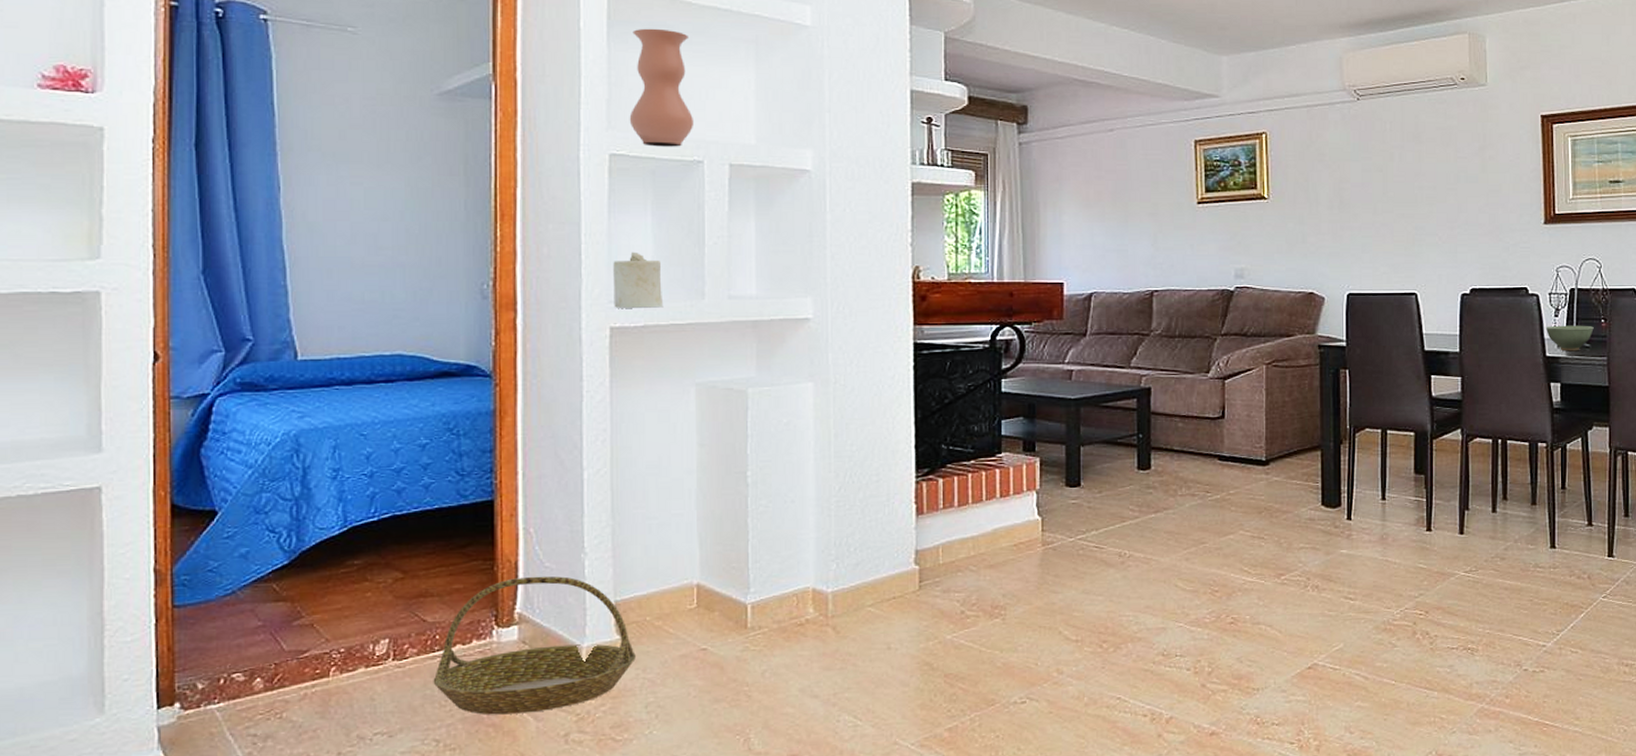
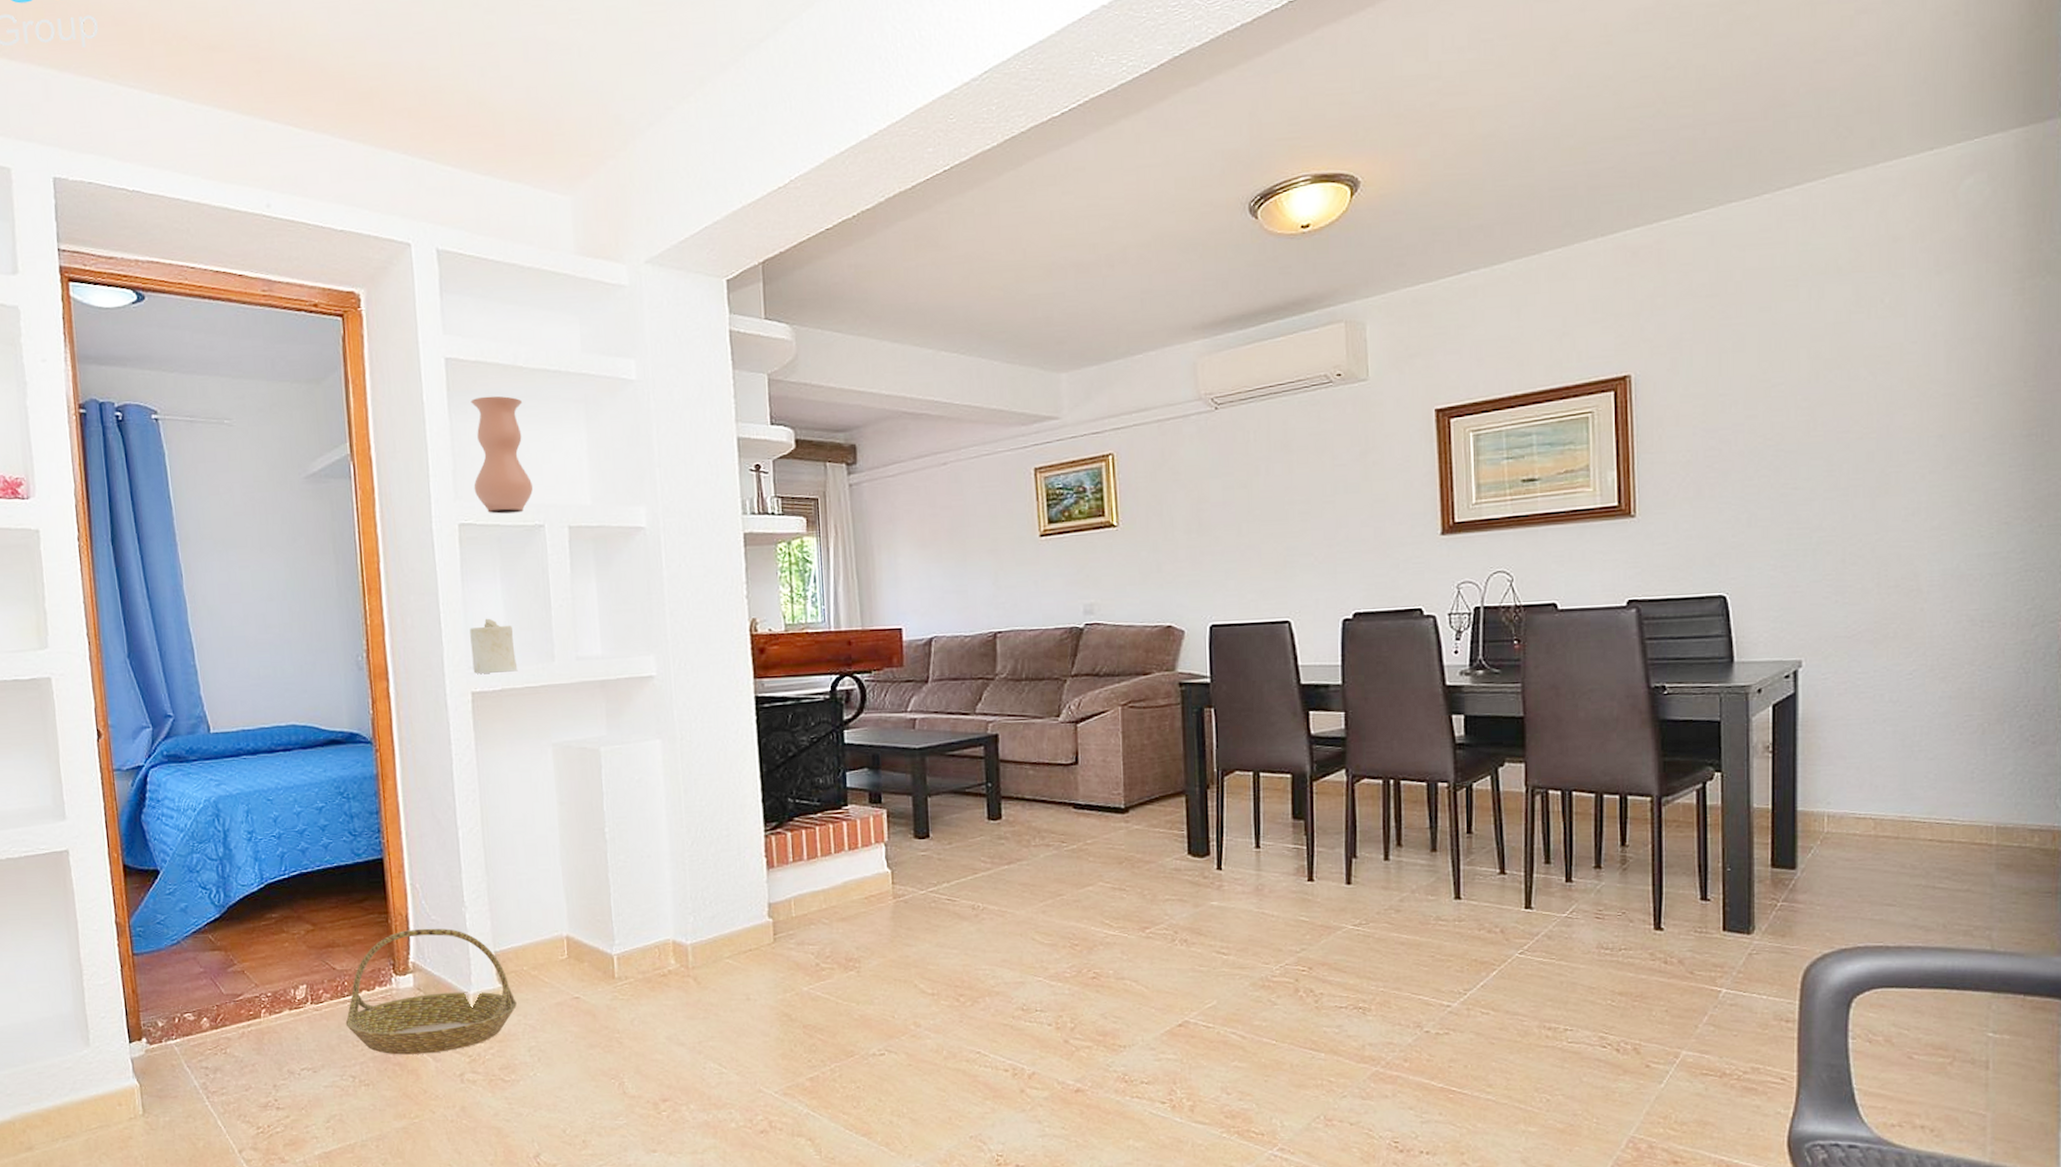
bowl: present [1545,325,1594,352] -> none [1444,648,1505,679]

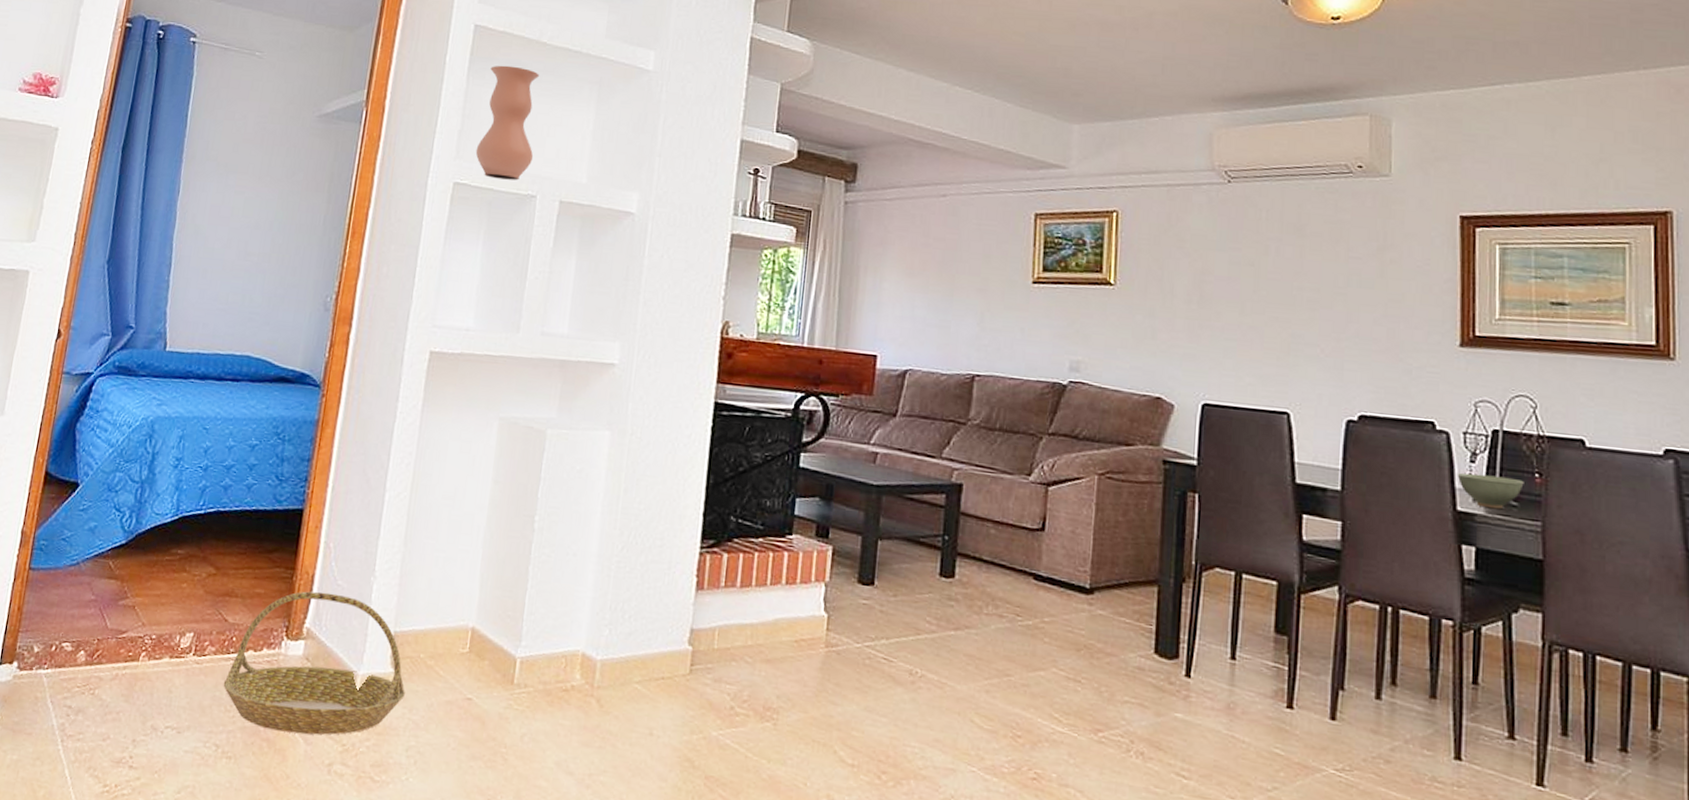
candle: present [470,618,518,674] -> none [436,279,484,337]
bowl: none [1444,648,1505,679] -> present [1457,472,1524,510]

